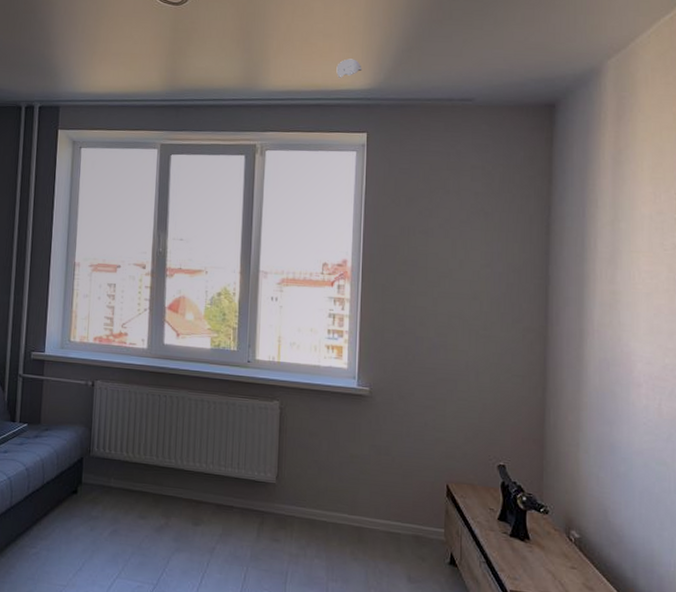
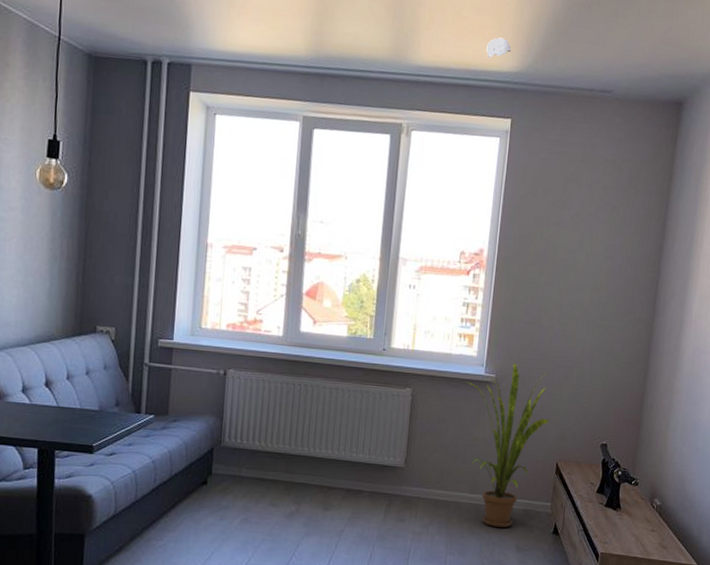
house plant: none [336,374,435,555] -> present [464,362,550,527]

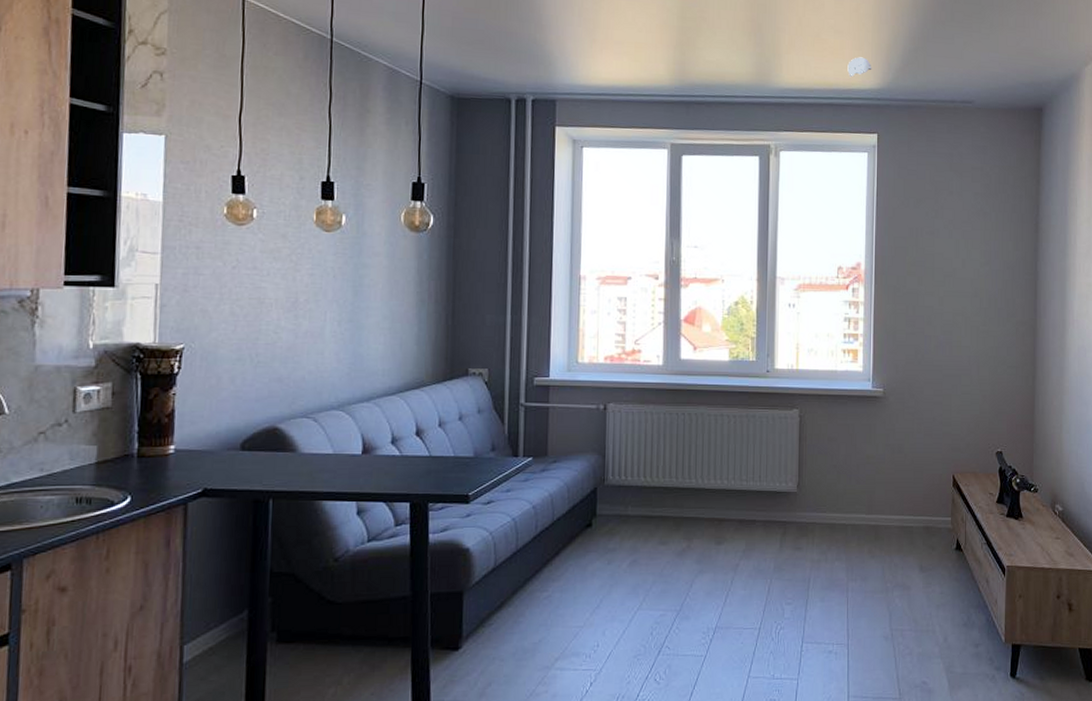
house plant: present [464,362,550,527] -> none [852,374,942,548]

